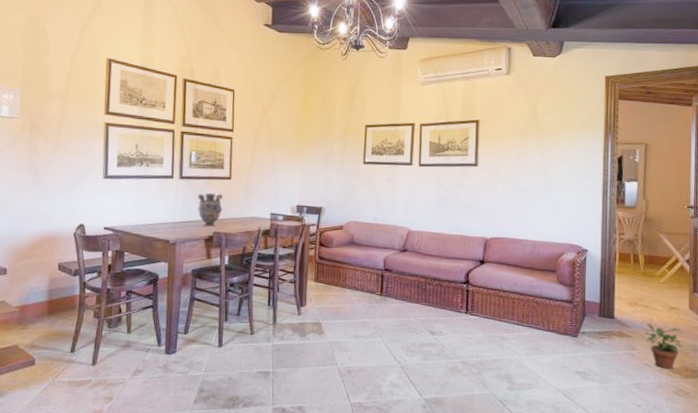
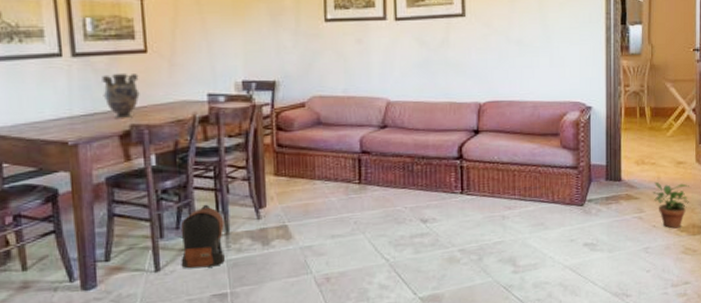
backpack: none [238,298,273,349] -> present [180,204,225,269]

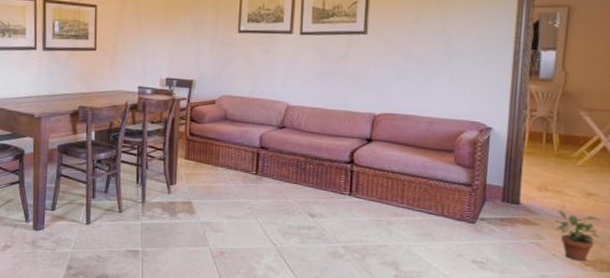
decorative vase: present [102,72,140,120] -> none [62,65,88,101]
backpack: present [180,204,225,269] -> none [106,176,142,228]

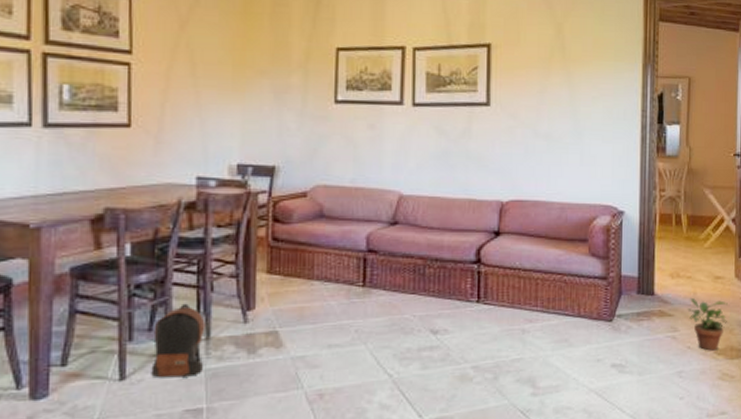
backpack: none [106,176,142,228] -> present [151,303,205,379]

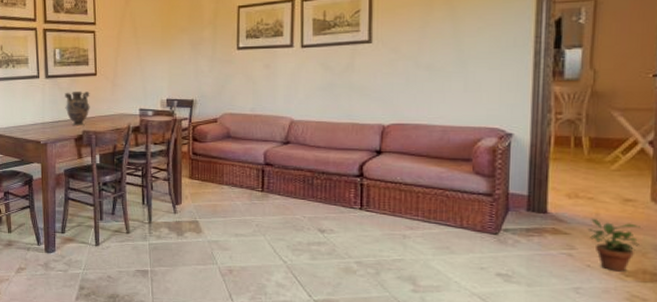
decorative vase: none [75,148,119,201] -> present [65,91,90,126]
backpack: present [151,303,205,379] -> none [114,197,148,248]

